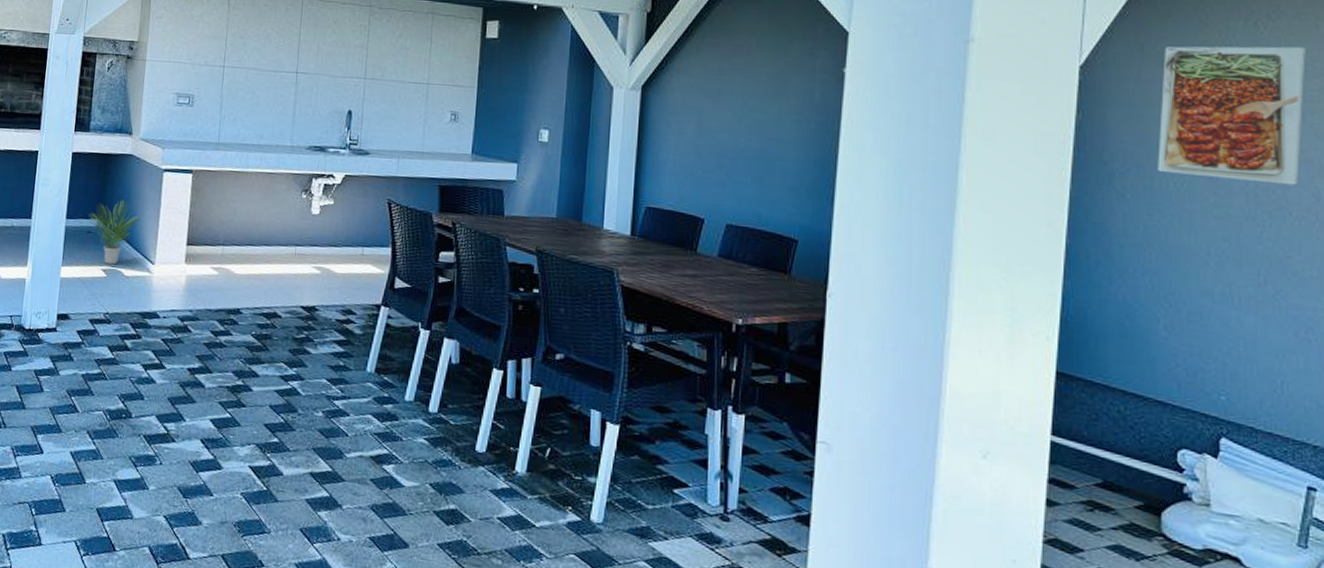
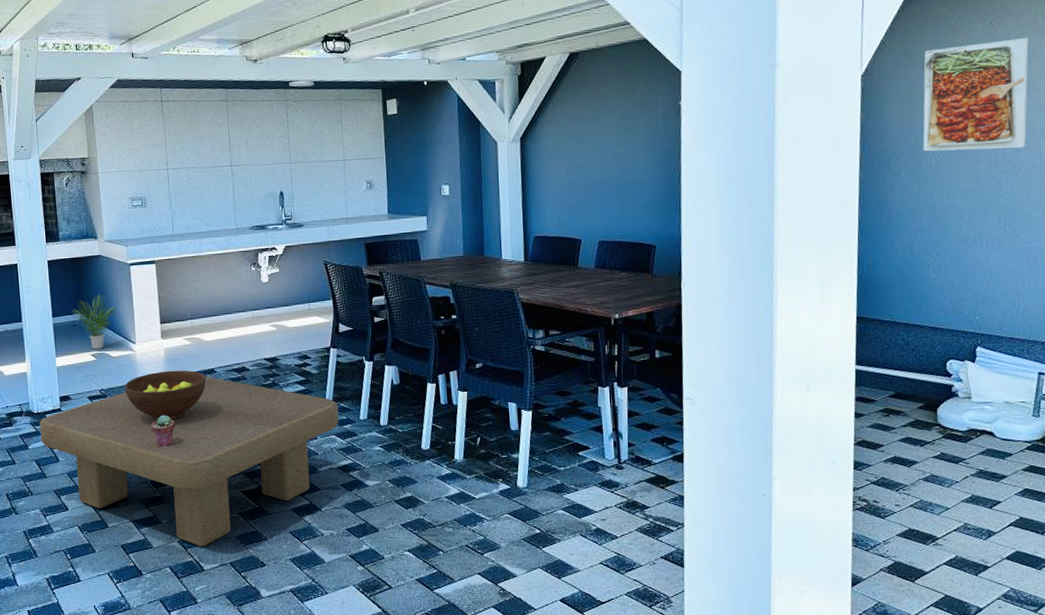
coffee table: none [27,317,381,529] -> present [39,376,339,547]
fruit bowl: none [133,302,230,364] -> present [124,370,207,421]
potted succulent: none [156,355,185,395] -> present [151,414,176,447]

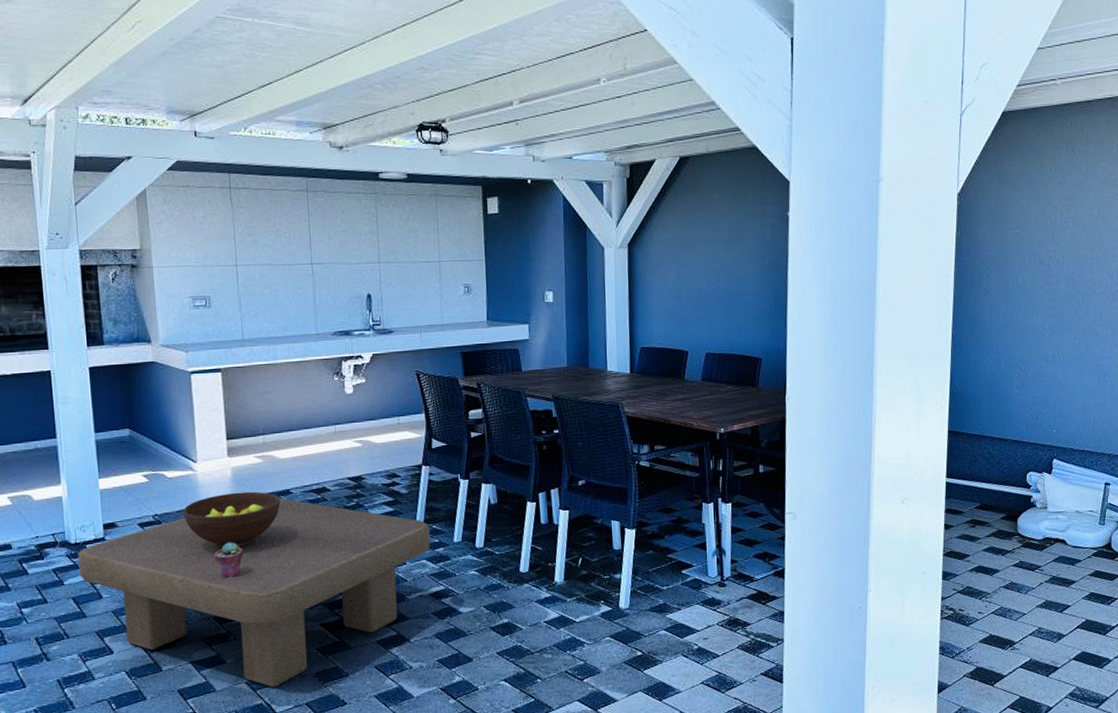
potted plant: present [72,294,118,350] -> none [119,406,175,470]
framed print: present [923,38,1029,152] -> none [1011,165,1105,271]

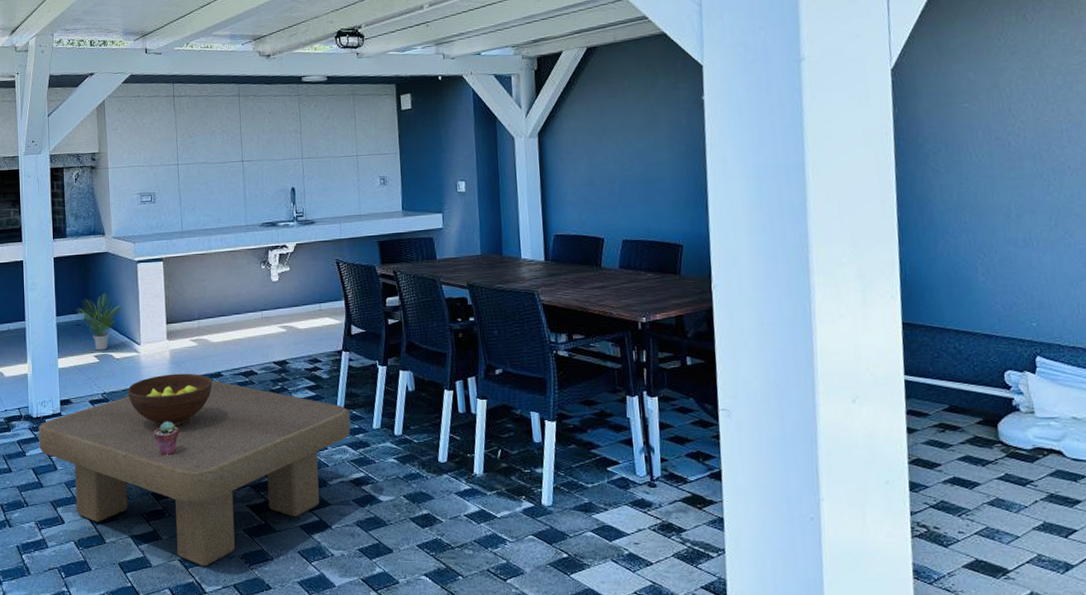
potted plant: none [119,406,175,470] -> present [76,293,123,351]

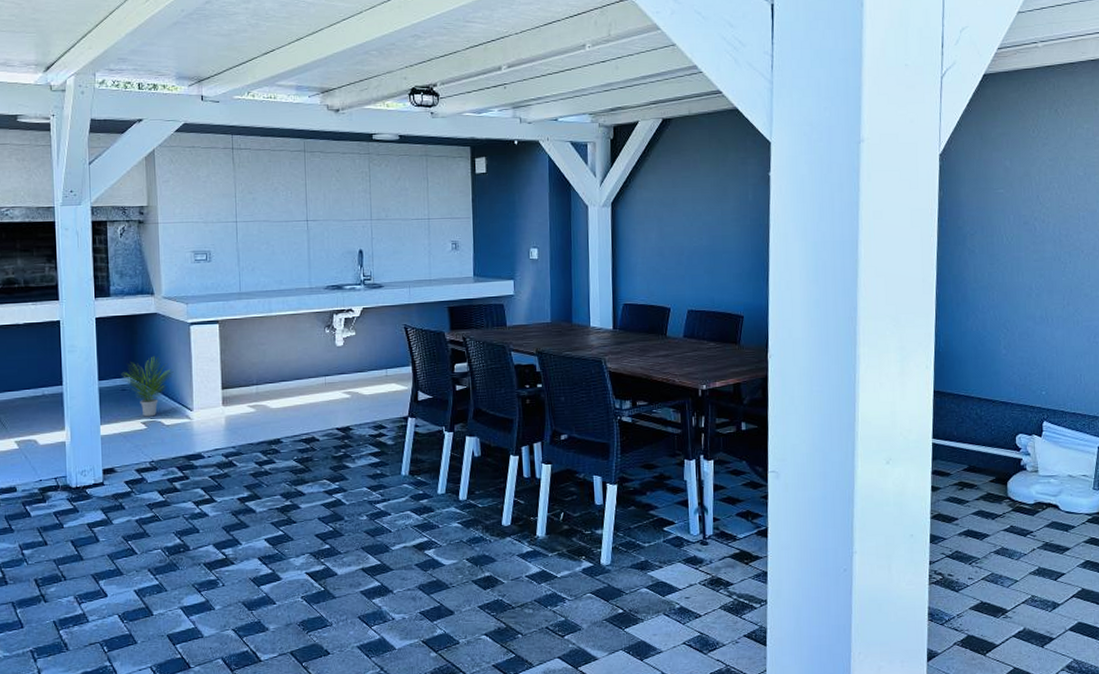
coffee table: present [38,380,351,567] -> none [78,447,415,635]
fruit bowl: present [127,373,213,427] -> none [178,440,272,496]
potted succulent: present [154,421,179,456] -> none [207,489,235,525]

